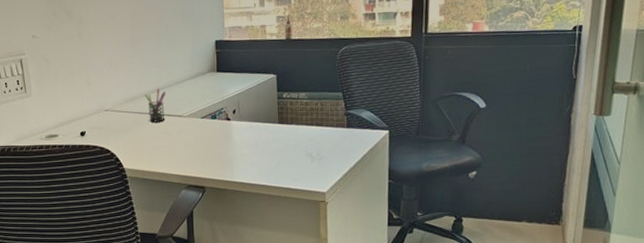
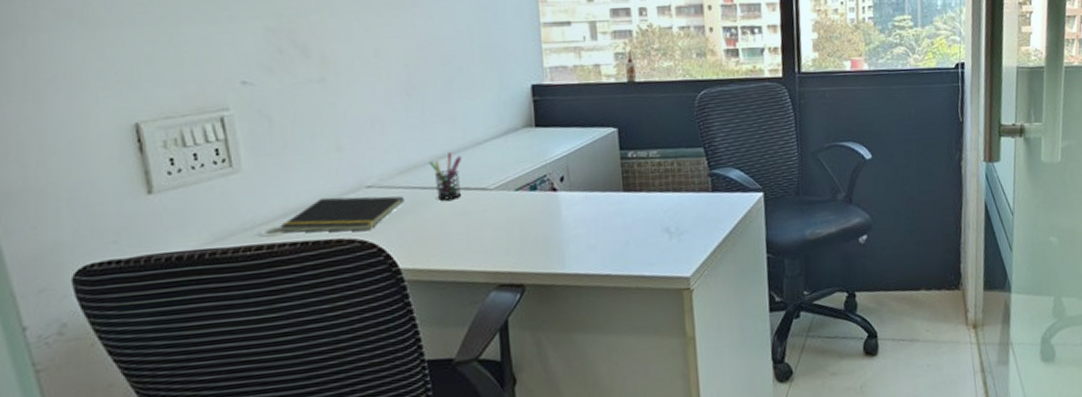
notepad: none [53,116,128,141] -> present [280,196,405,233]

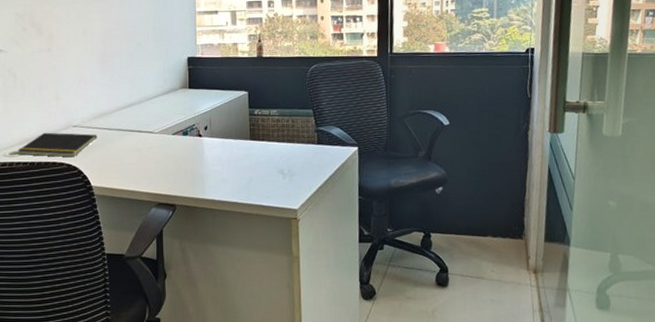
pen holder: present [428,153,462,201] -> none [114,105,137,139]

